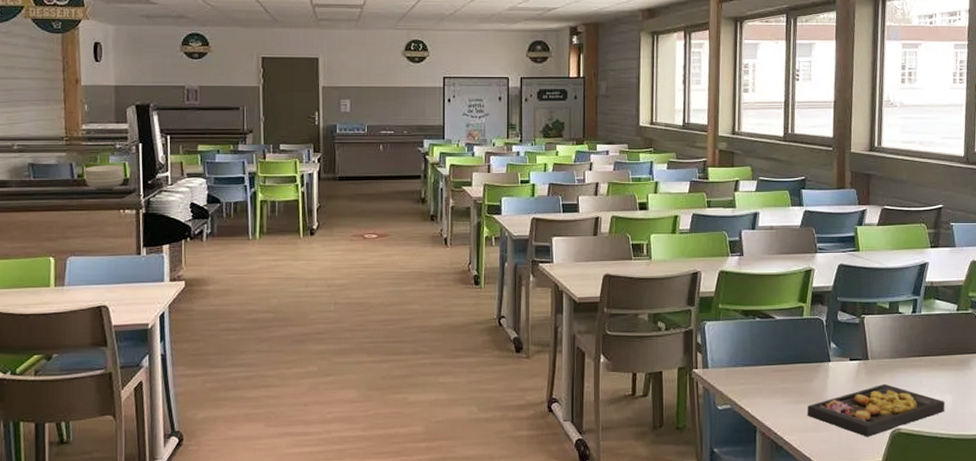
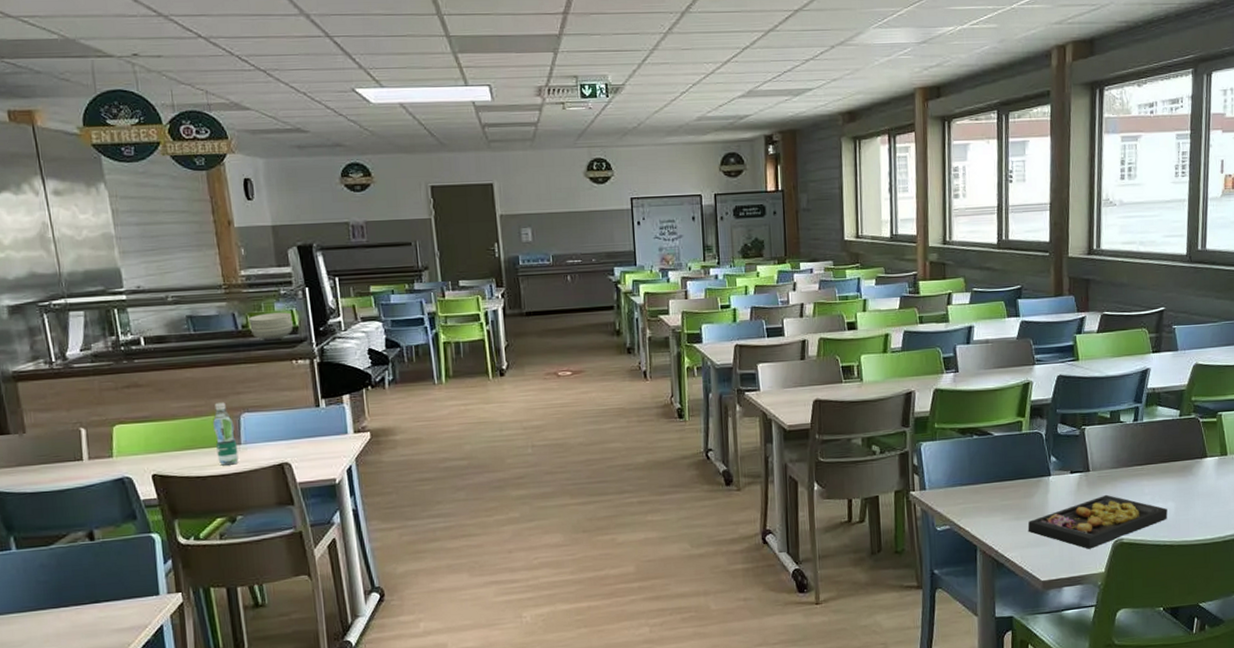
bottle: none [40,245,61,305] -> present [212,402,239,466]

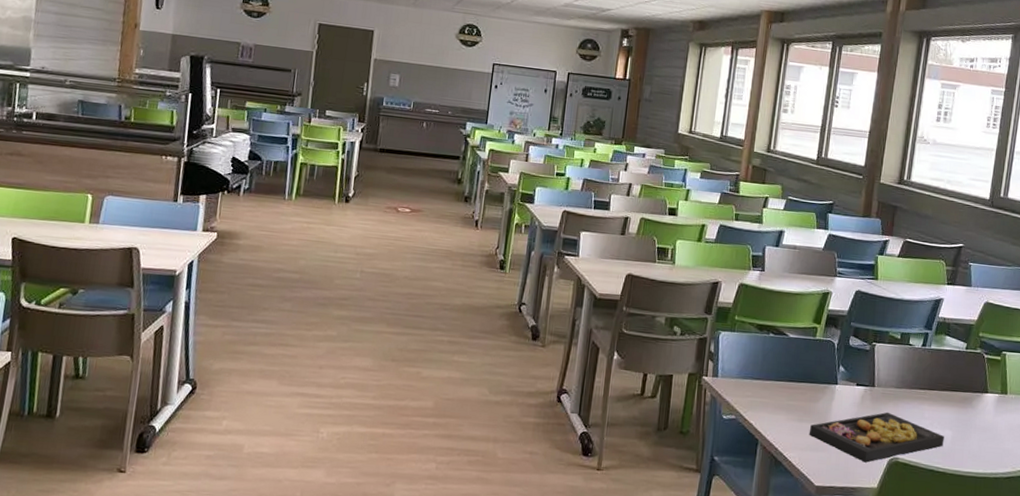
bottle: present [212,402,239,466] -> none [74,182,98,241]
bowl: present [248,312,294,341] -> none [131,109,172,136]

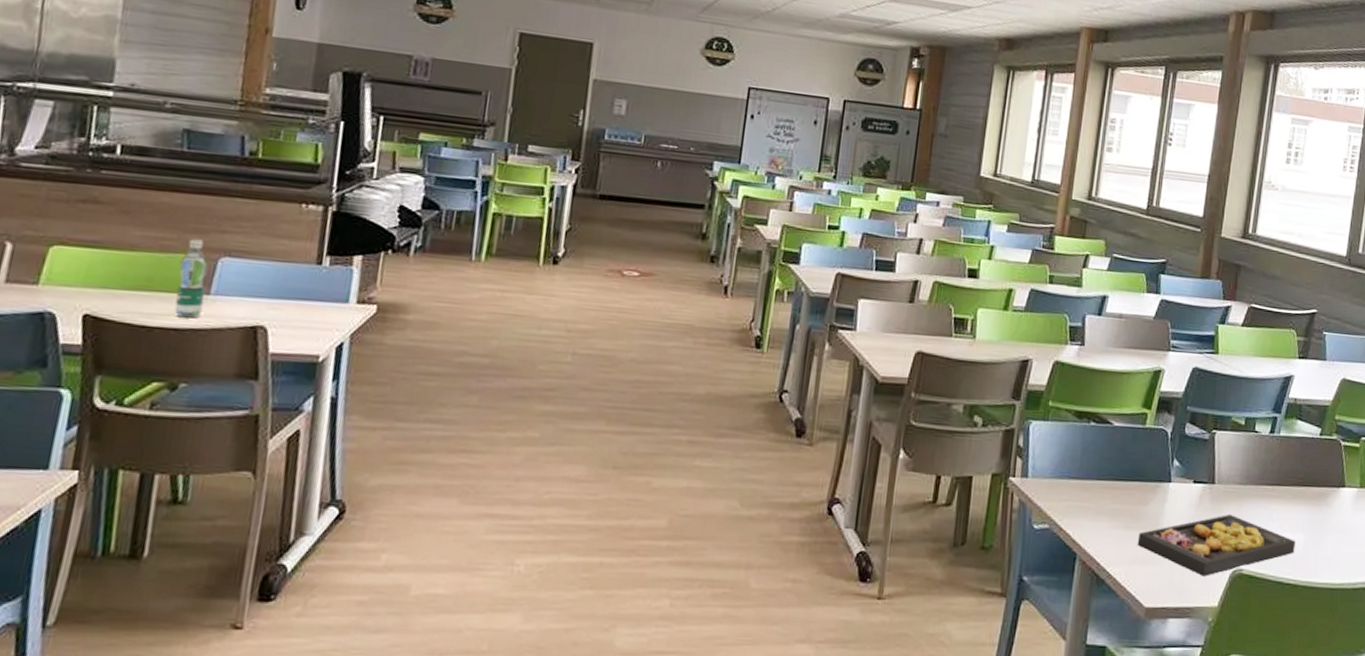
bottle: none [74,182,98,241] -> present [174,239,208,319]

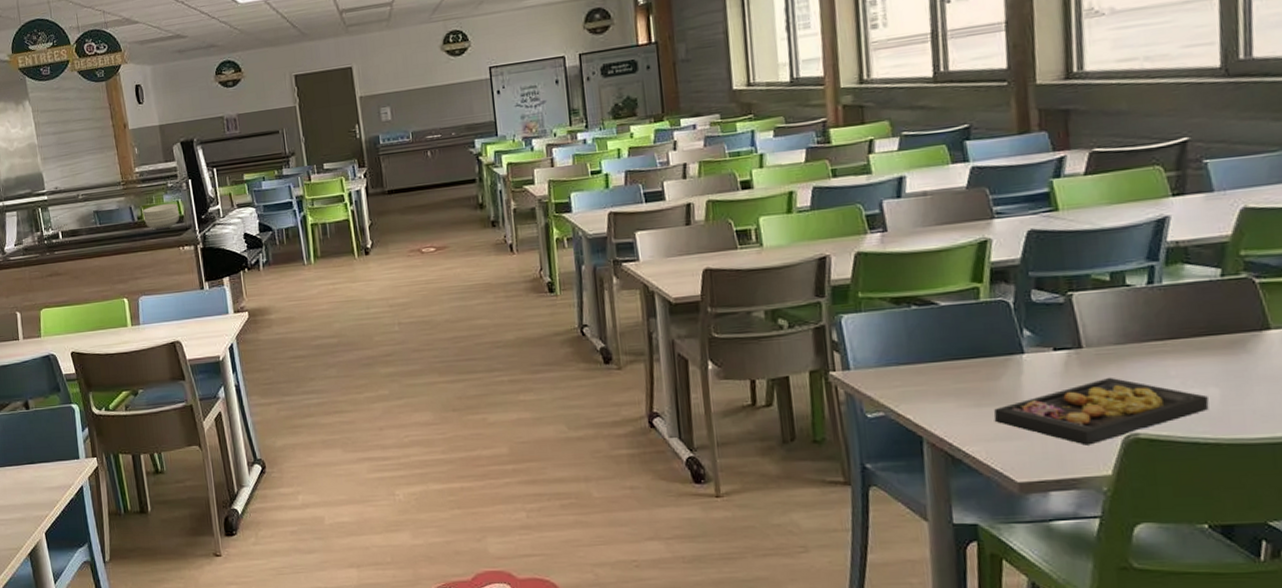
bottle: present [174,239,208,319] -> none [116,287,139,344]
bowl: none [258,142,316,177] -> present [142,203,180,230]

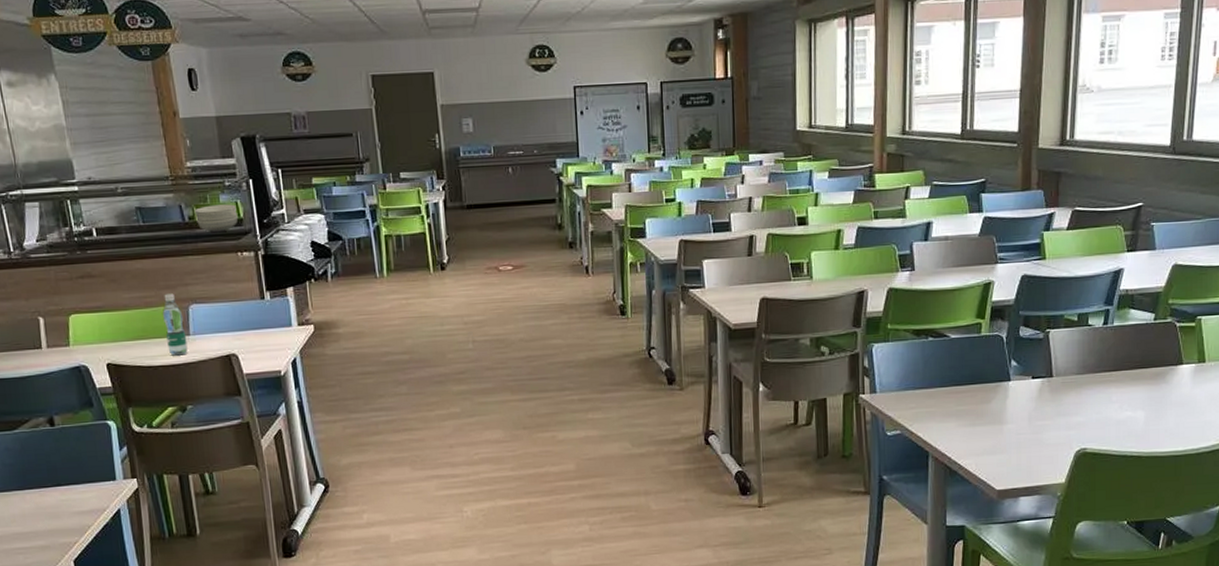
bottle: none [116,287,139,344] -> present [162,293,188,356]
food tray: present [993,377,1209,445] -> none [984,401,1136,458]

